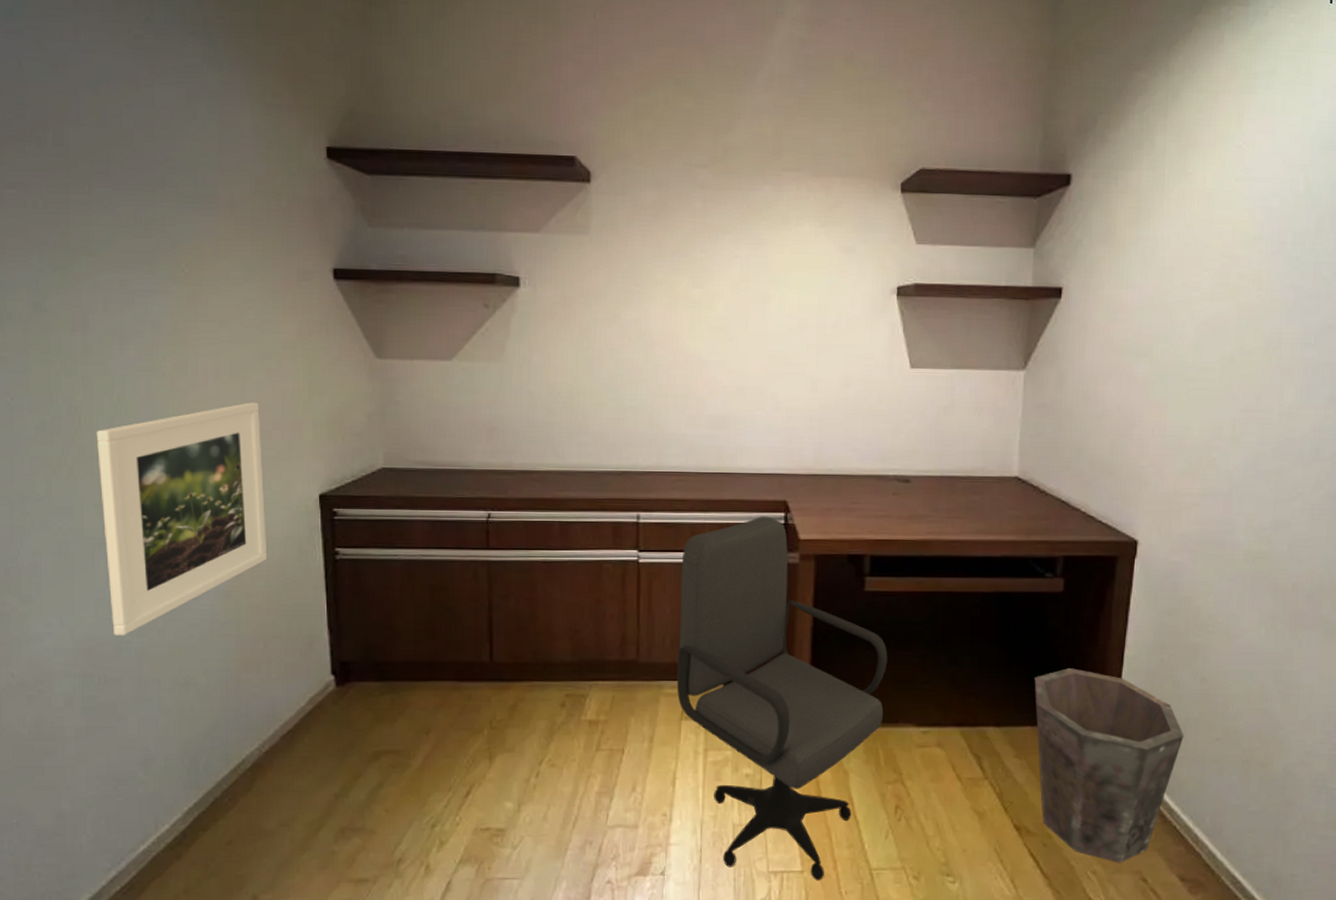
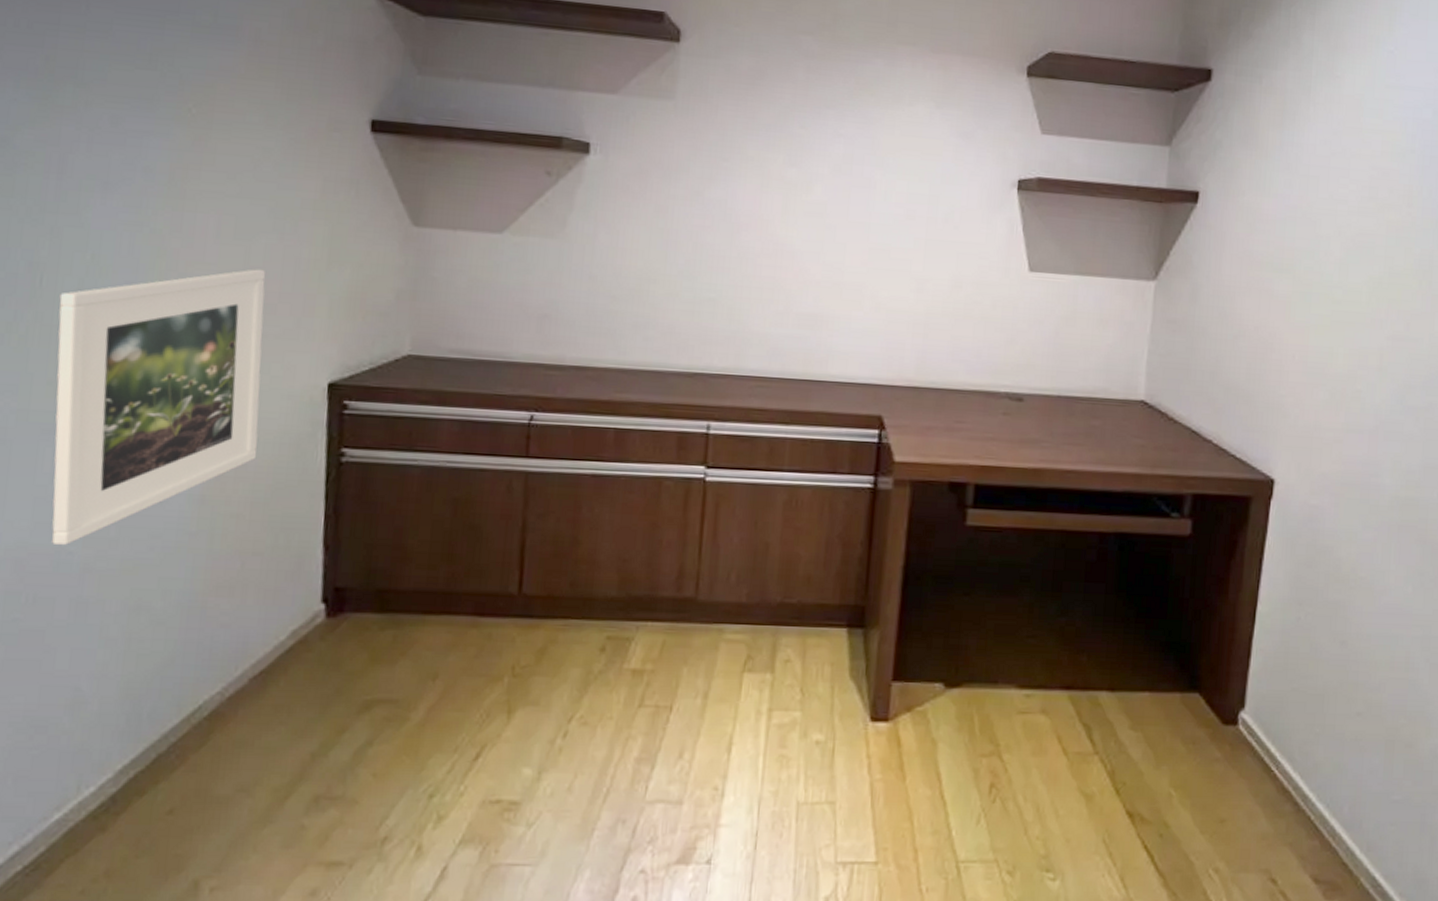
office chair: present [676,516,888,881] -> none [740,432,989,875]
waste bin: present [1034,668,1184,863] -> none [1155,624,1321,860]

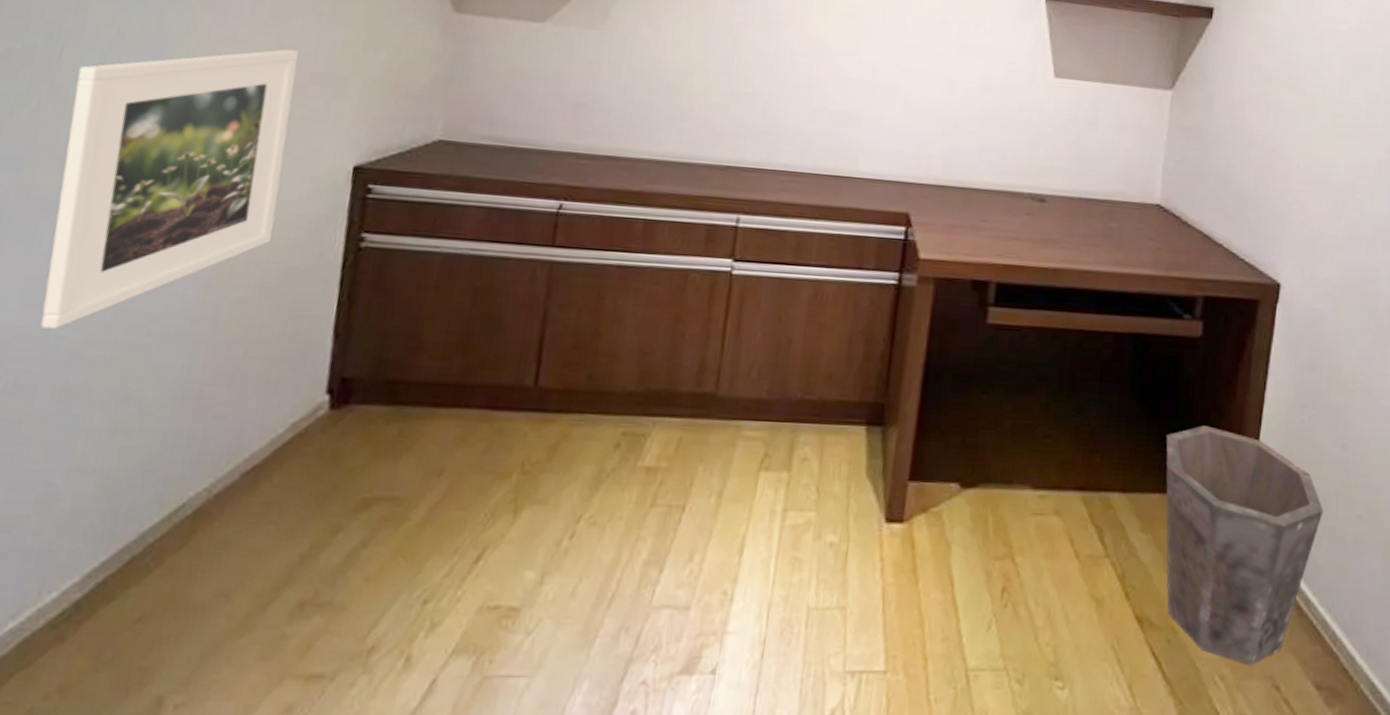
waste bin: none [1155,624,1321,860] -> present [1166,426,1324,666]

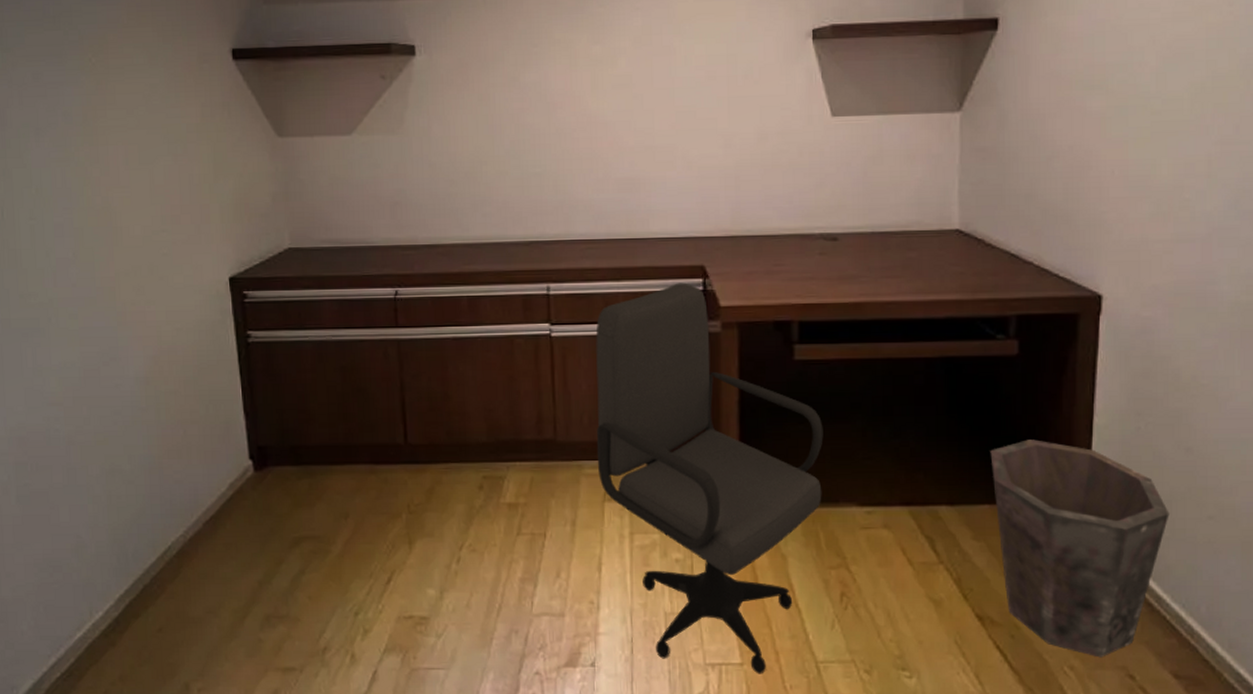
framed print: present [40,49,298,329] -> none [18,187,183,424]
office chair: none [758,228,1007,685] -> present [595,282,824,674]

